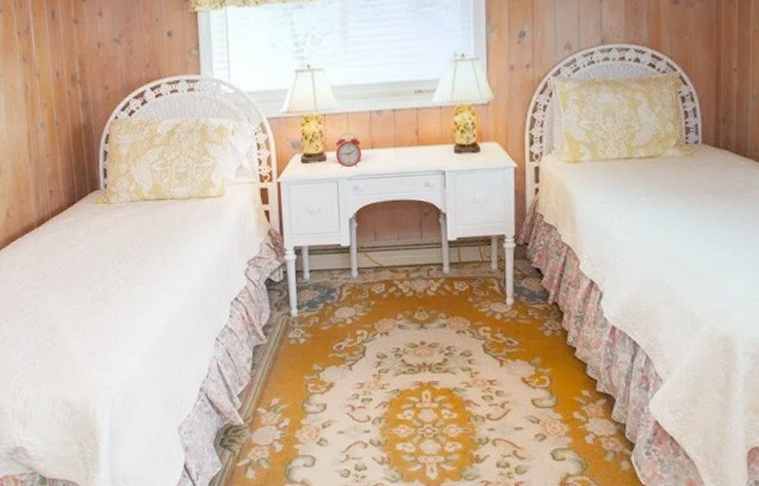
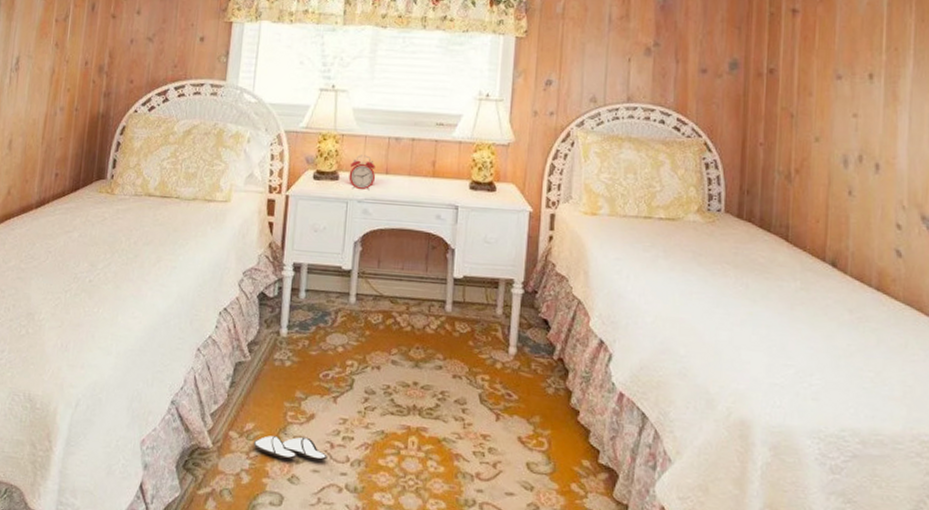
slippers: none [281,404,350,426] -> present [253,435,327,461]

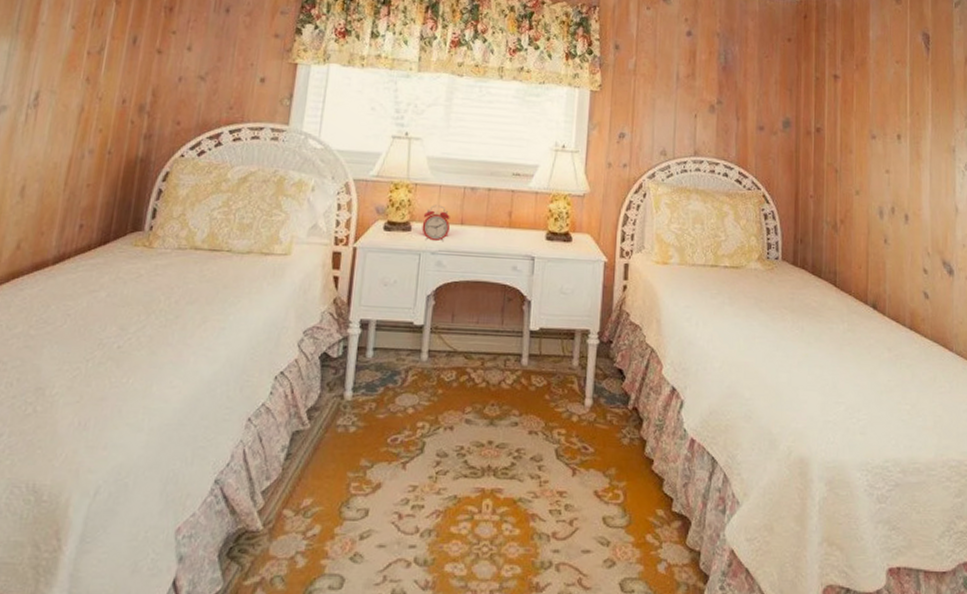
slippers: present [253,435,327,461] -> none [311,509,395,537]

